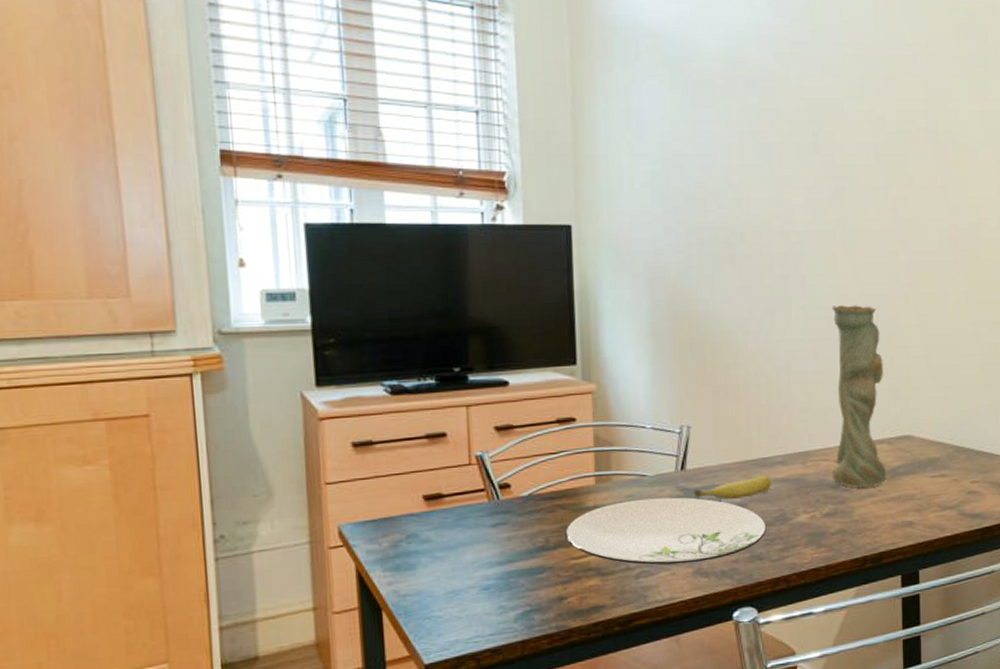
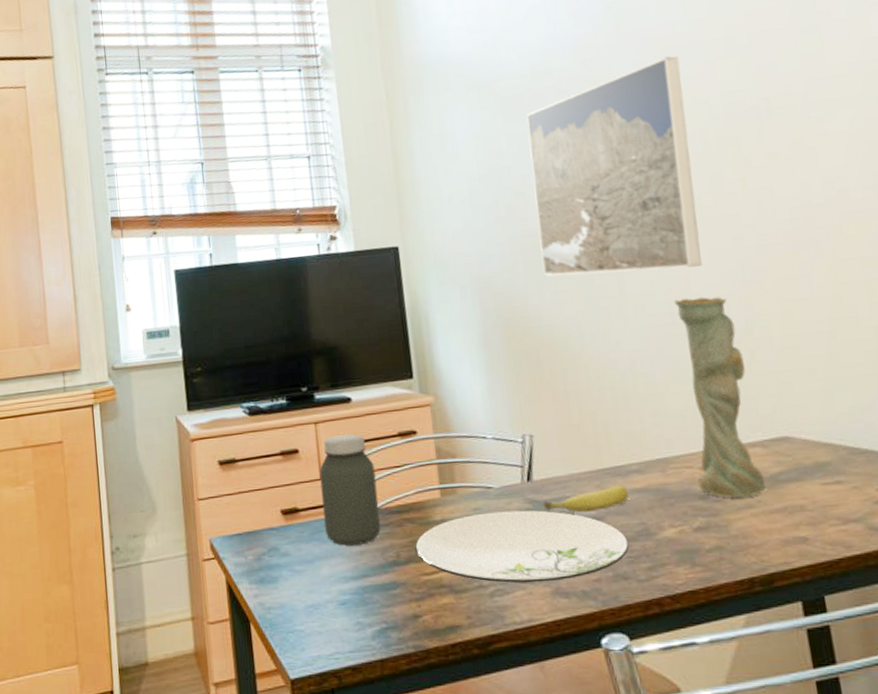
jar: none [468,419,531,532] -> present [319,434,381,546]
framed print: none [715,65,865,276] -> present [526,56,702,277]

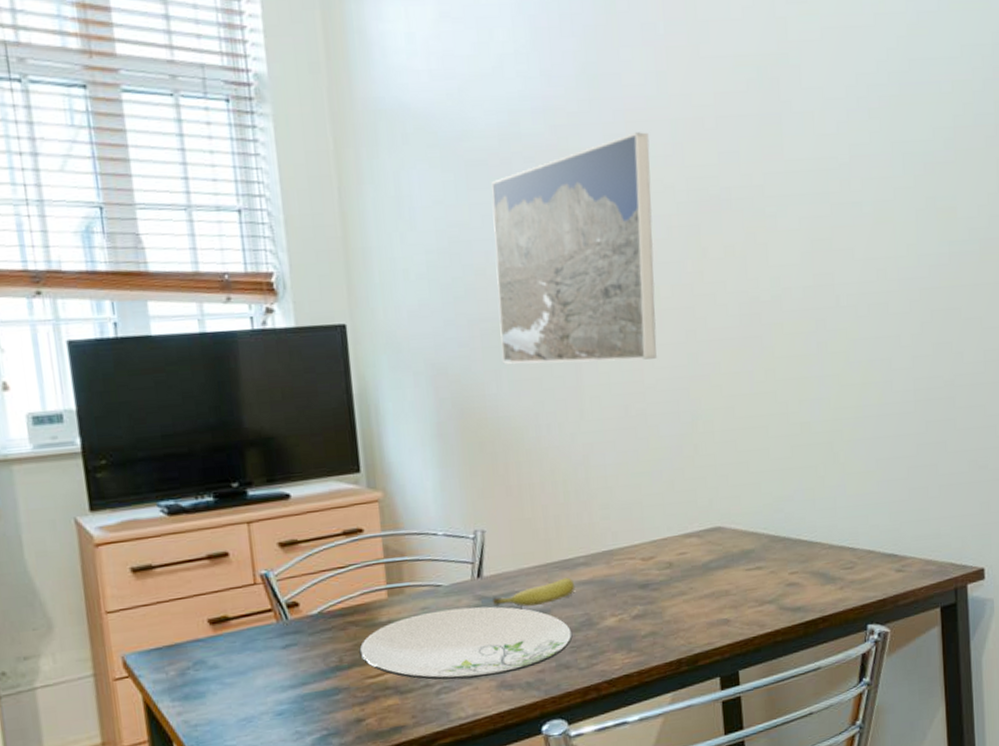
jar: present [319,434,381,546] -> none [253,533,322,654]
vase: present [674,297,765,498] -> none [628,390,697,586]

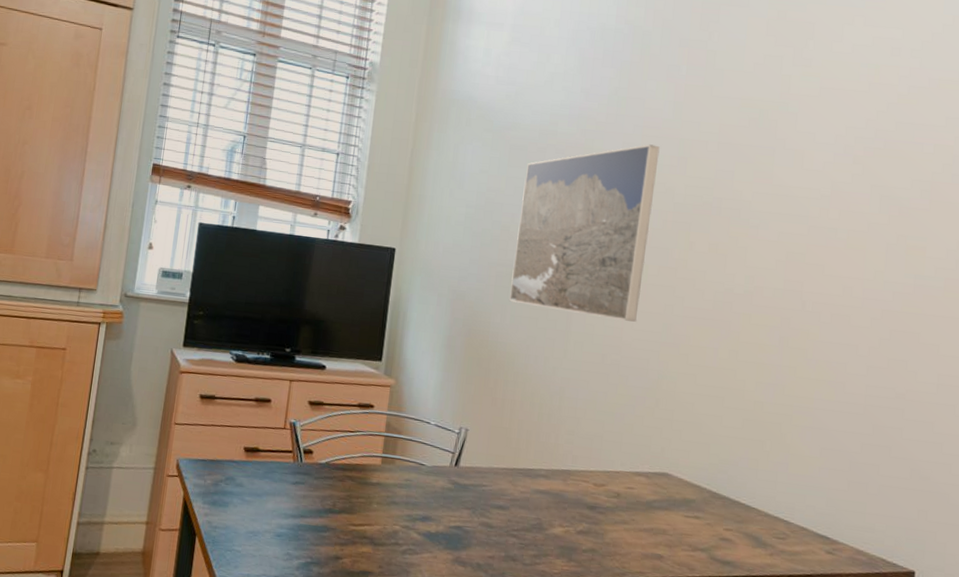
plate: present [359,606,573,681] -> none [349,483,524,552]
fruit: present [493,577,576,607] -> none [463,483,534,502]

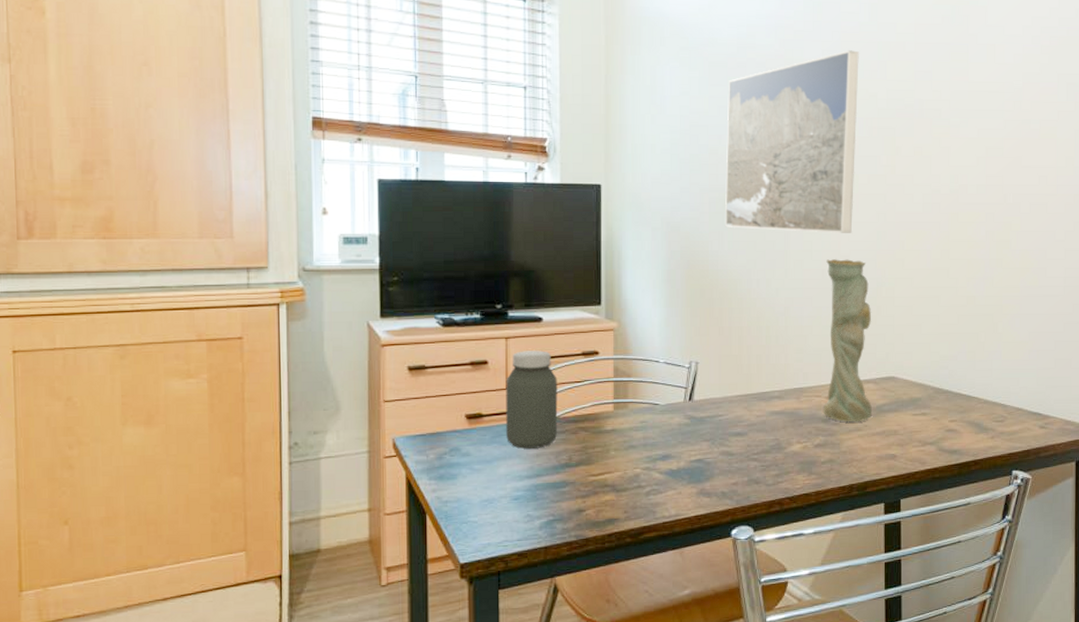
jar: none [278,394,332,490] -> present [506,350,558,449]
vase: none [589,345,650,515] -> present [823,259,872,423]

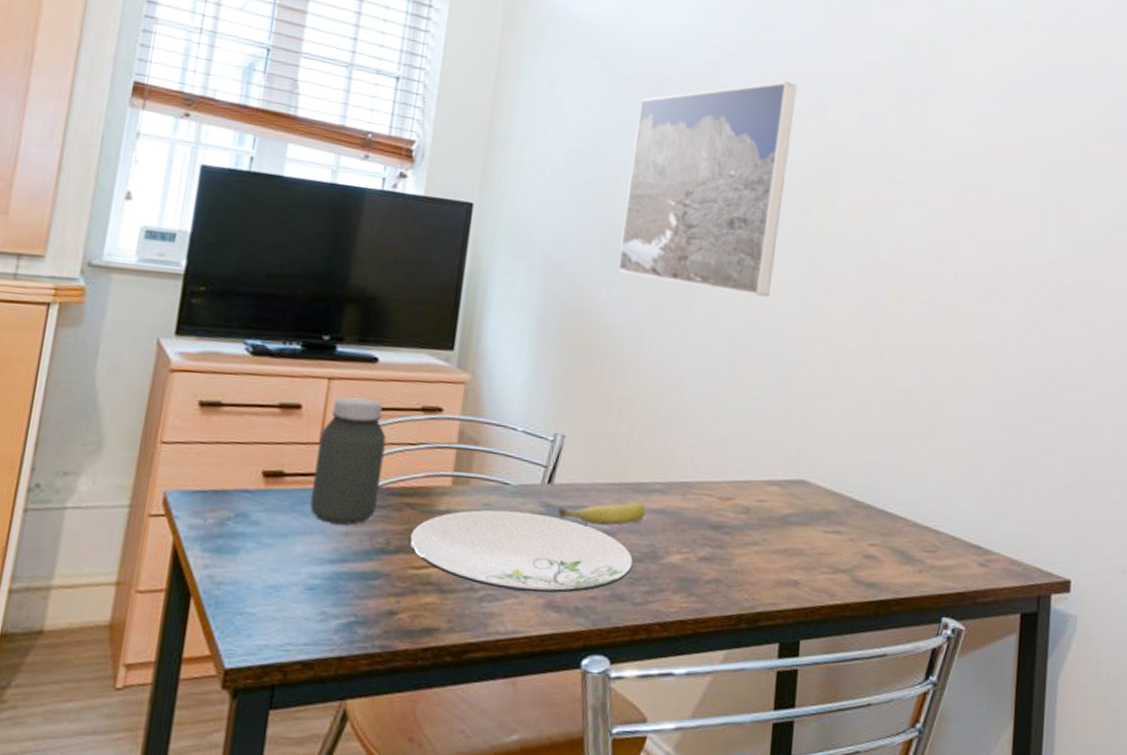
plate: none [586,424,764,485] -> present [409,509,634,594]
fruit: none [700,407,769,429] -> present [558,501,646,526]
vase: present [823,259,872,423] -> none [713,325,785,533]

